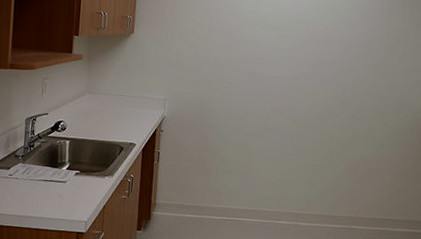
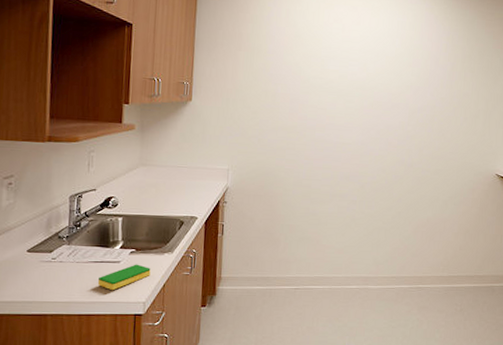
dish sponge: none [46,185,93,208] -> present [97,264,151,290]

